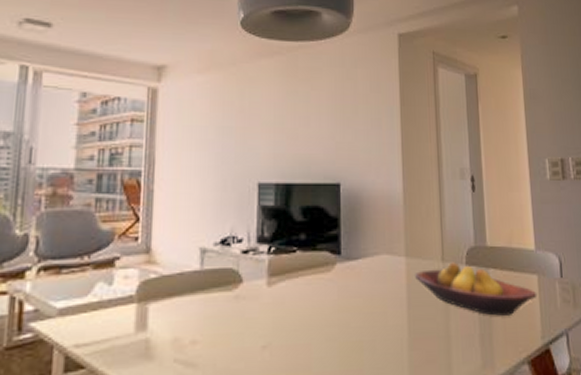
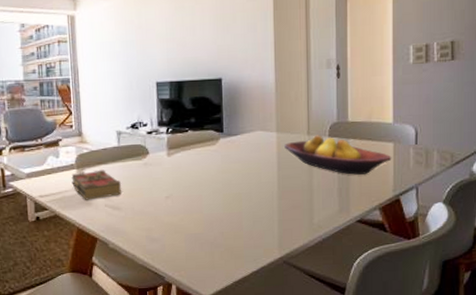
book: none [127,304,200,352] -> present [71,169,121,200]

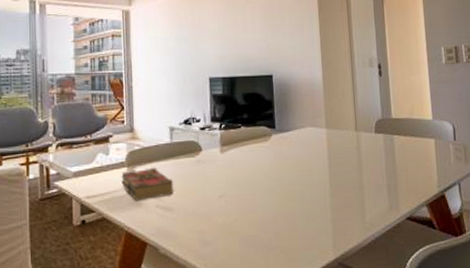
fruit bowl: present [284,135,392,175] -> none [334,131,434,171]

